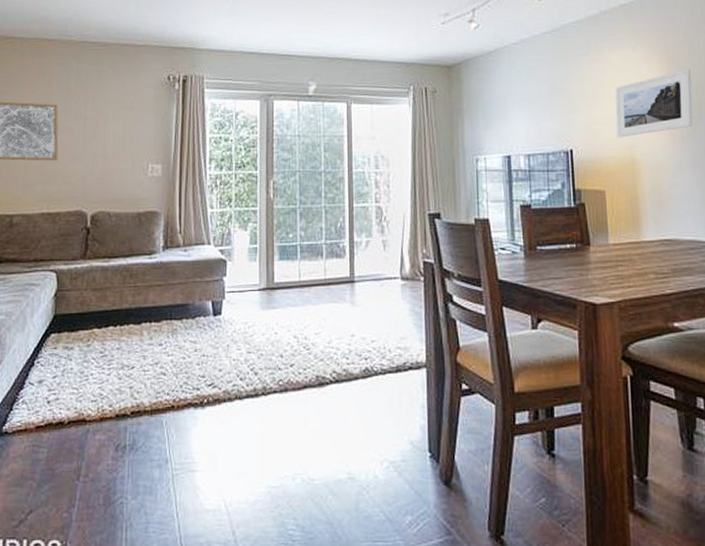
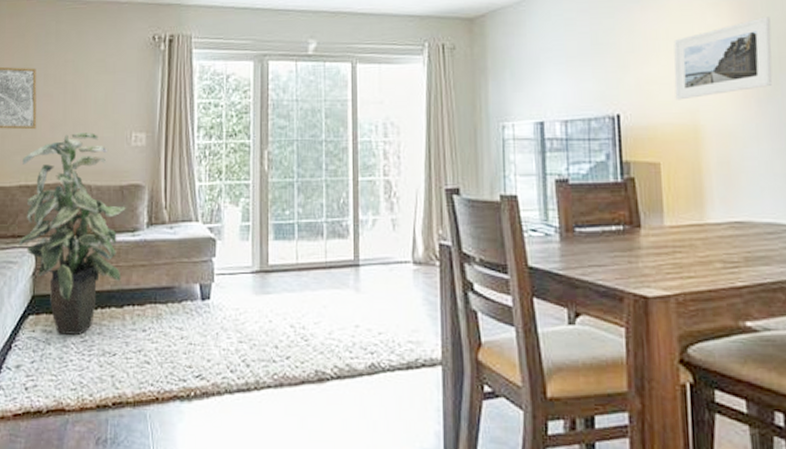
indoor plant: none [40,164,144,350] -> present [18,132,127,335]

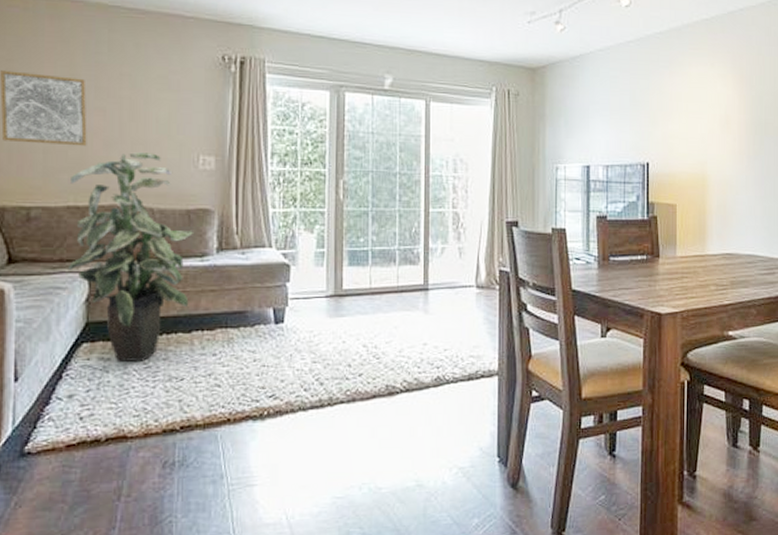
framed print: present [673,17,773,100] -> none [690,89,761,153]

